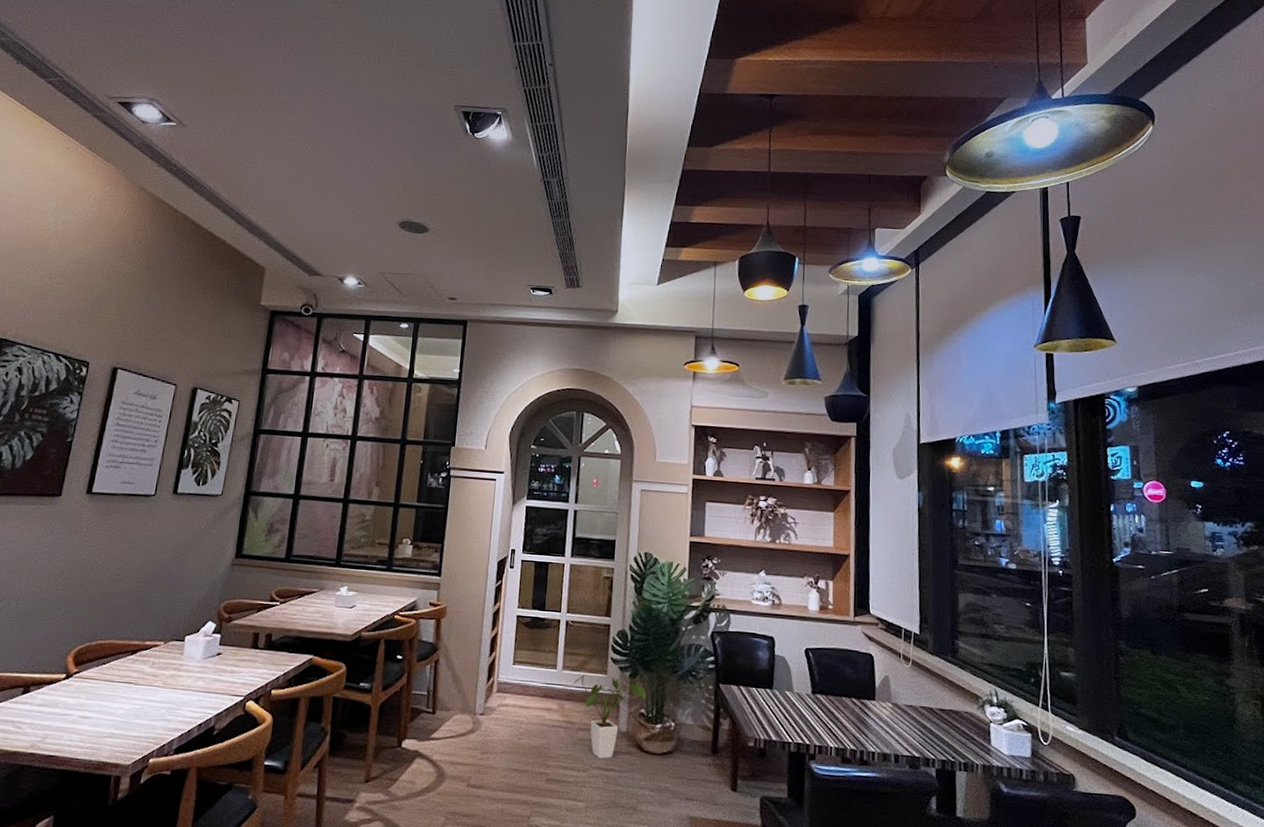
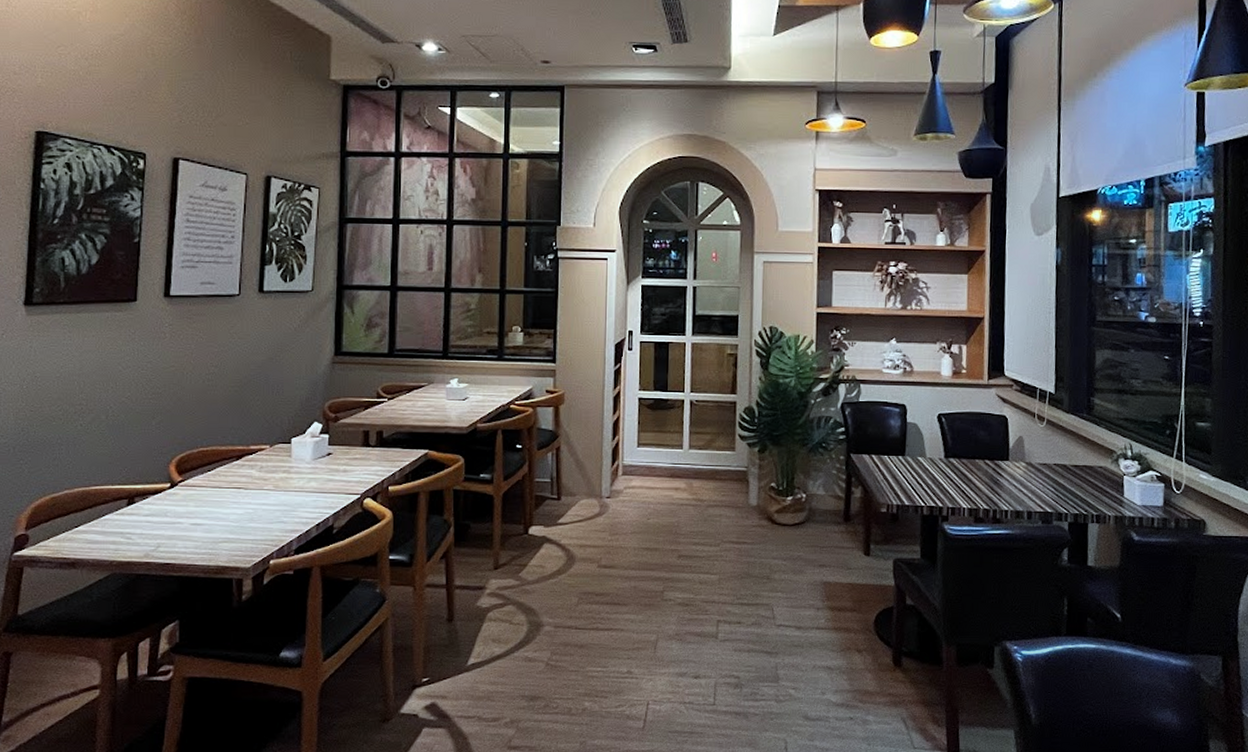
house plant: present [574,674,646,759] -> none [702,452,776,533]

